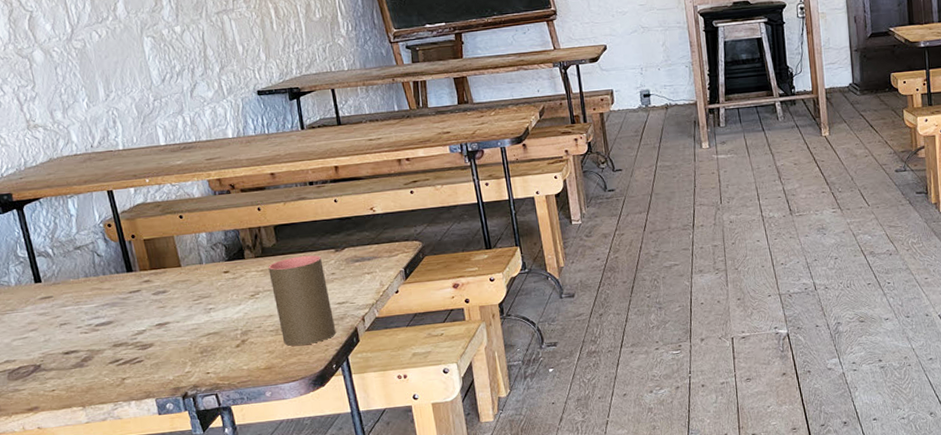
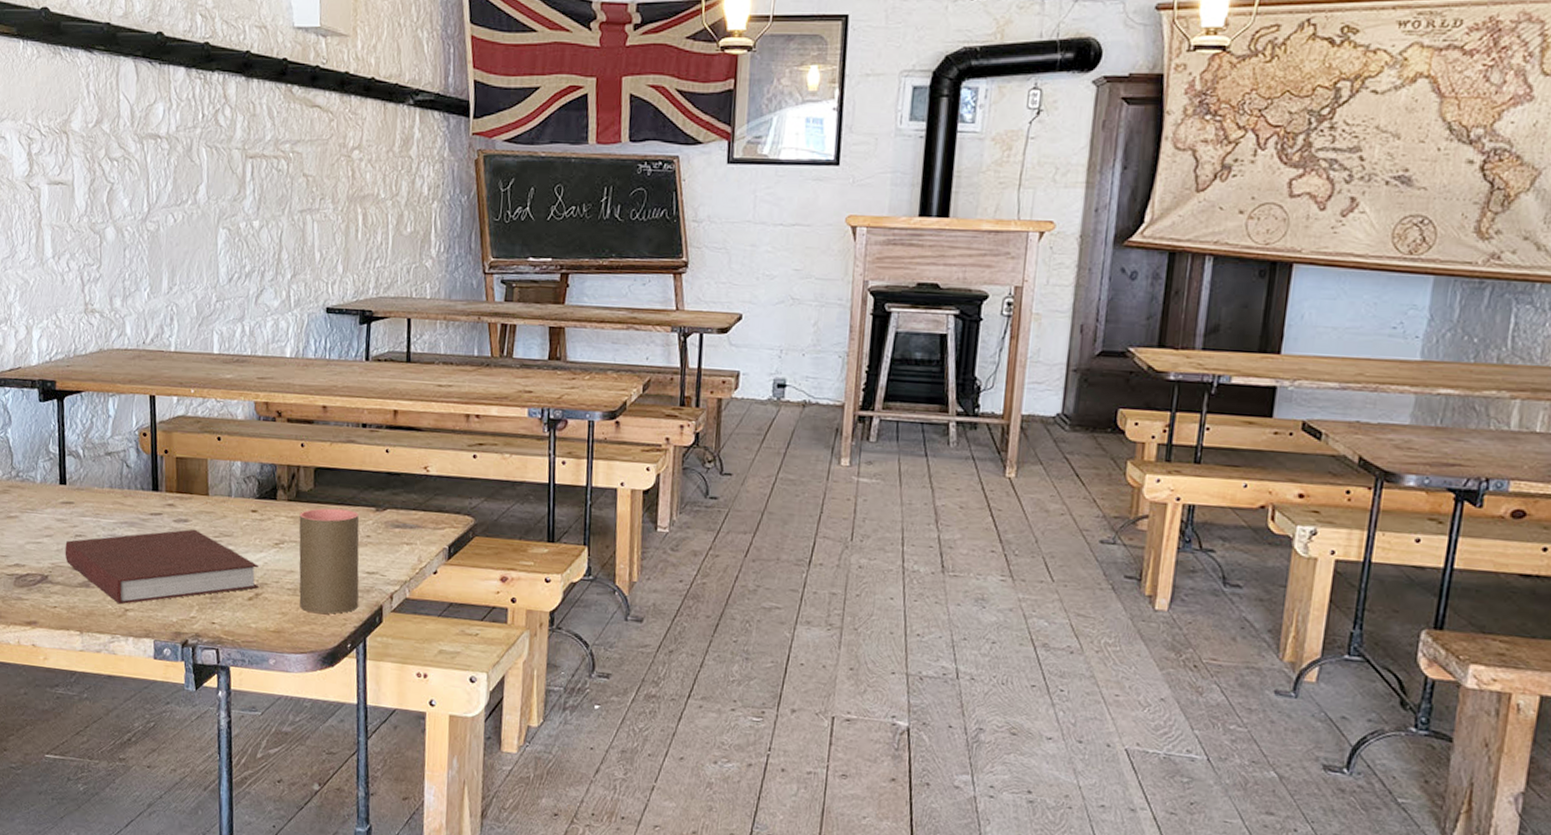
notebook: none [51,297,243,376] -> present [65,529,258,605]

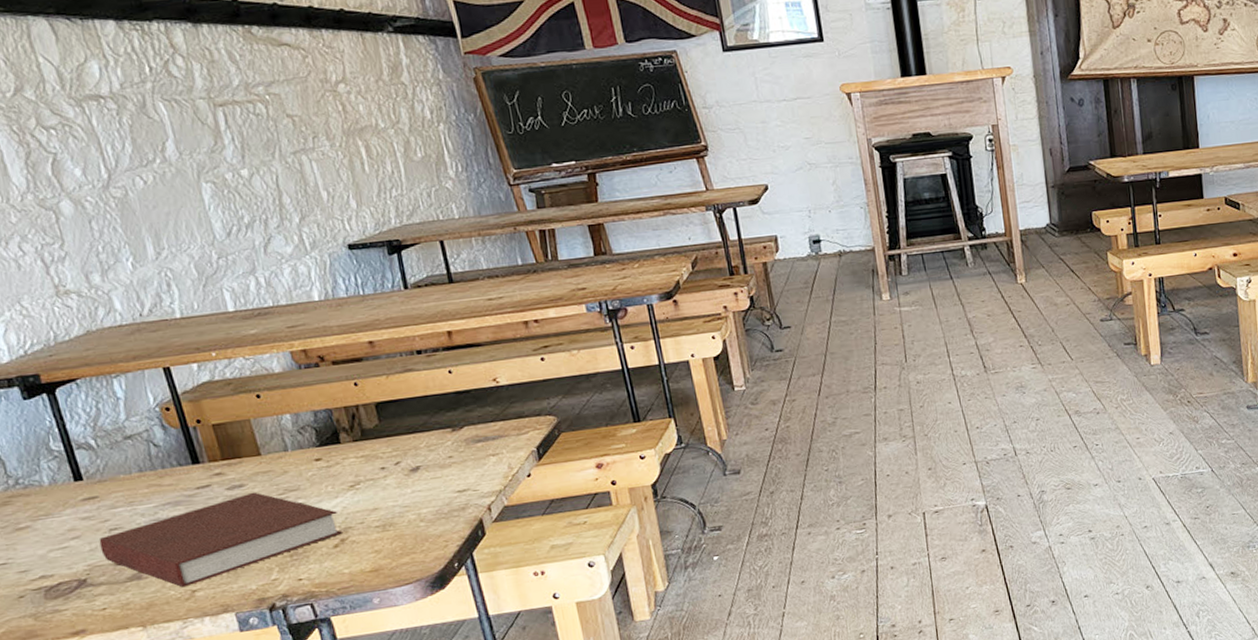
cup: present [299,508,360,614] -> none [370,435,457,543]

